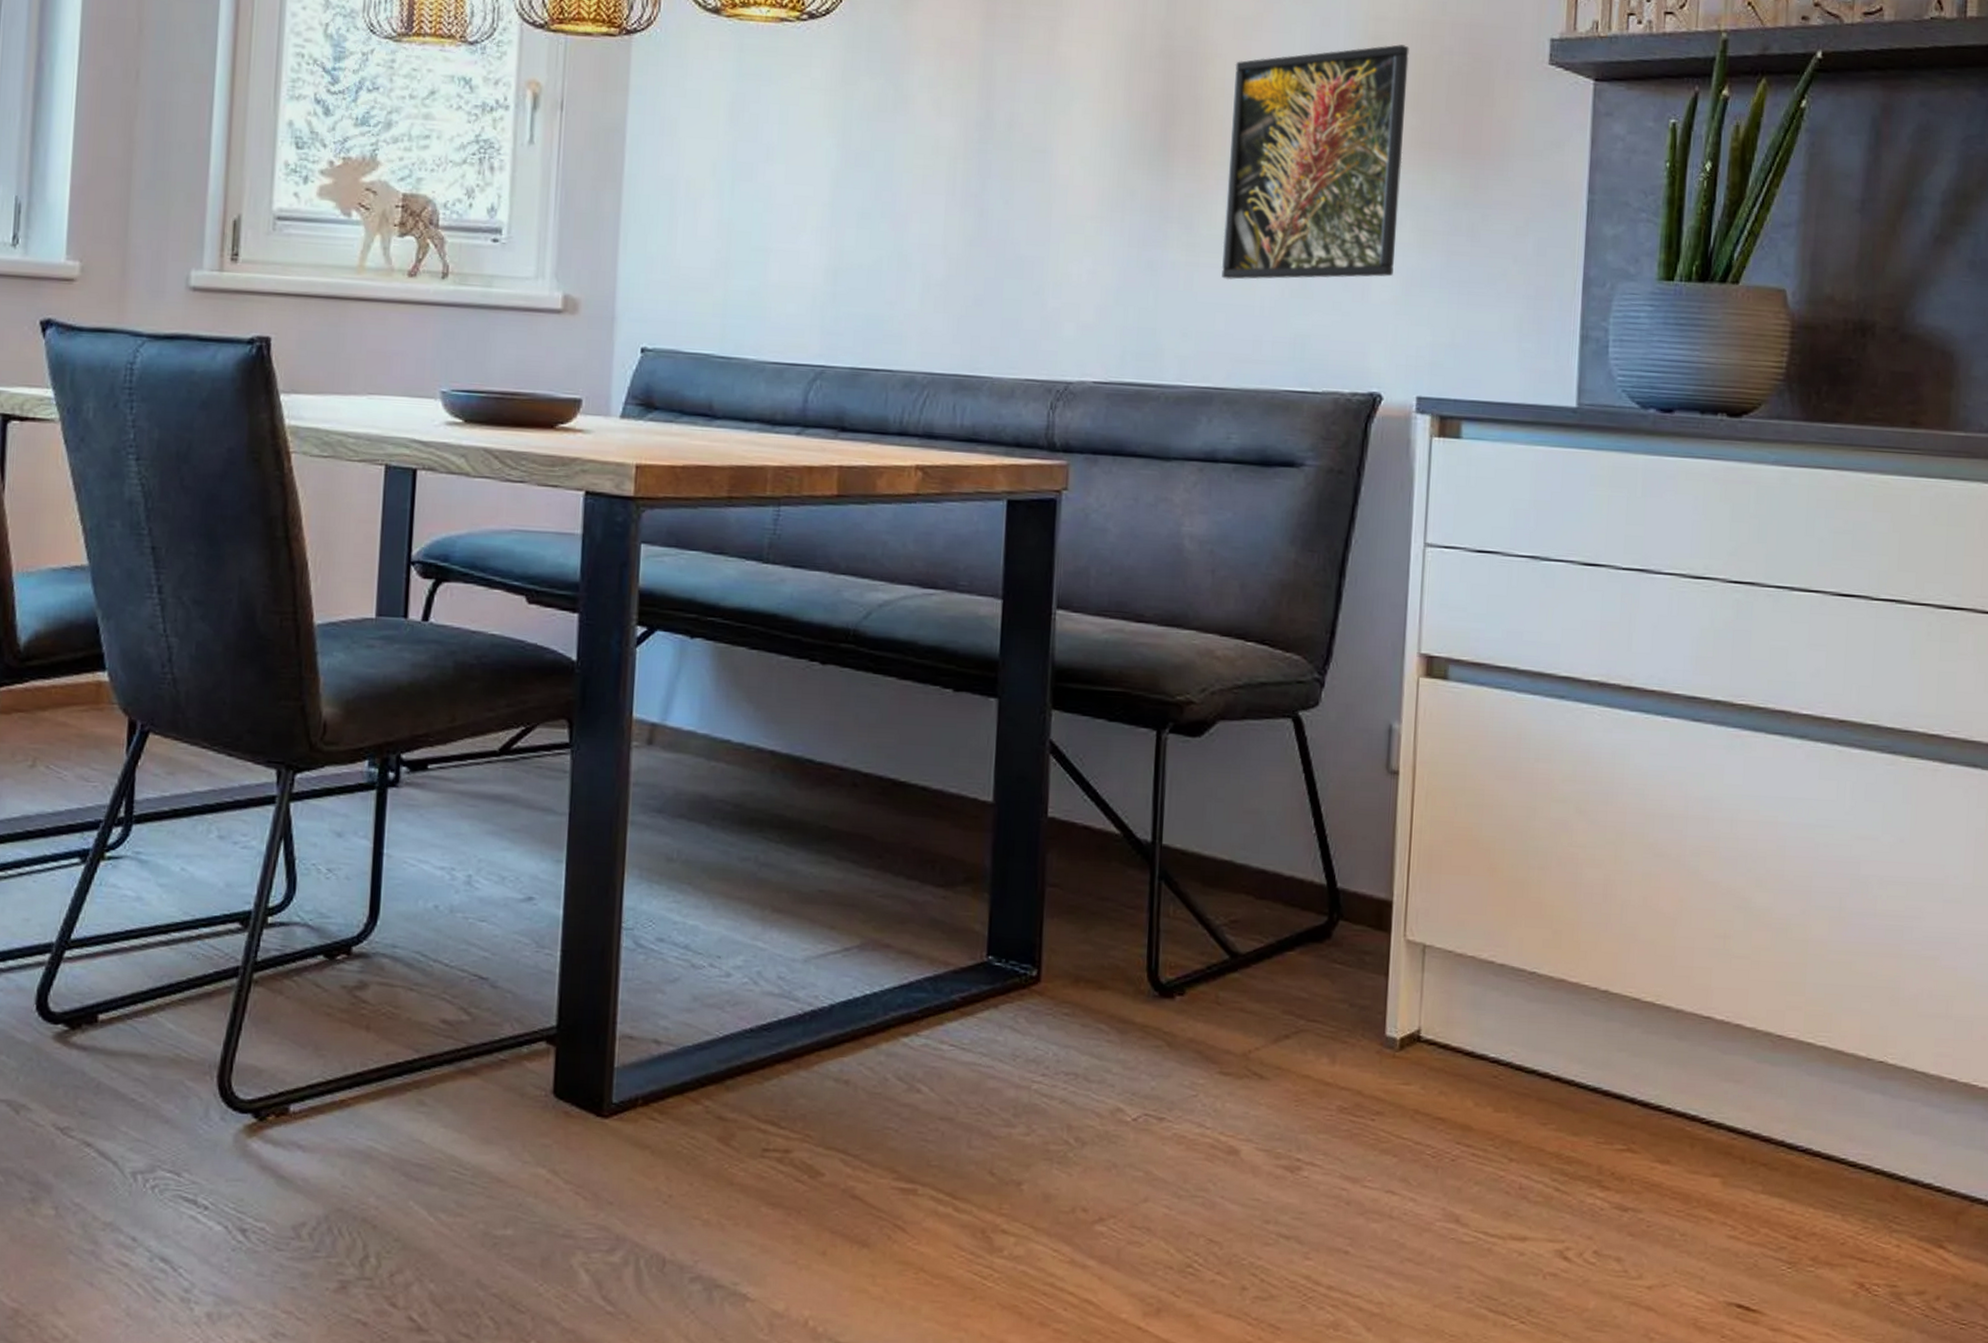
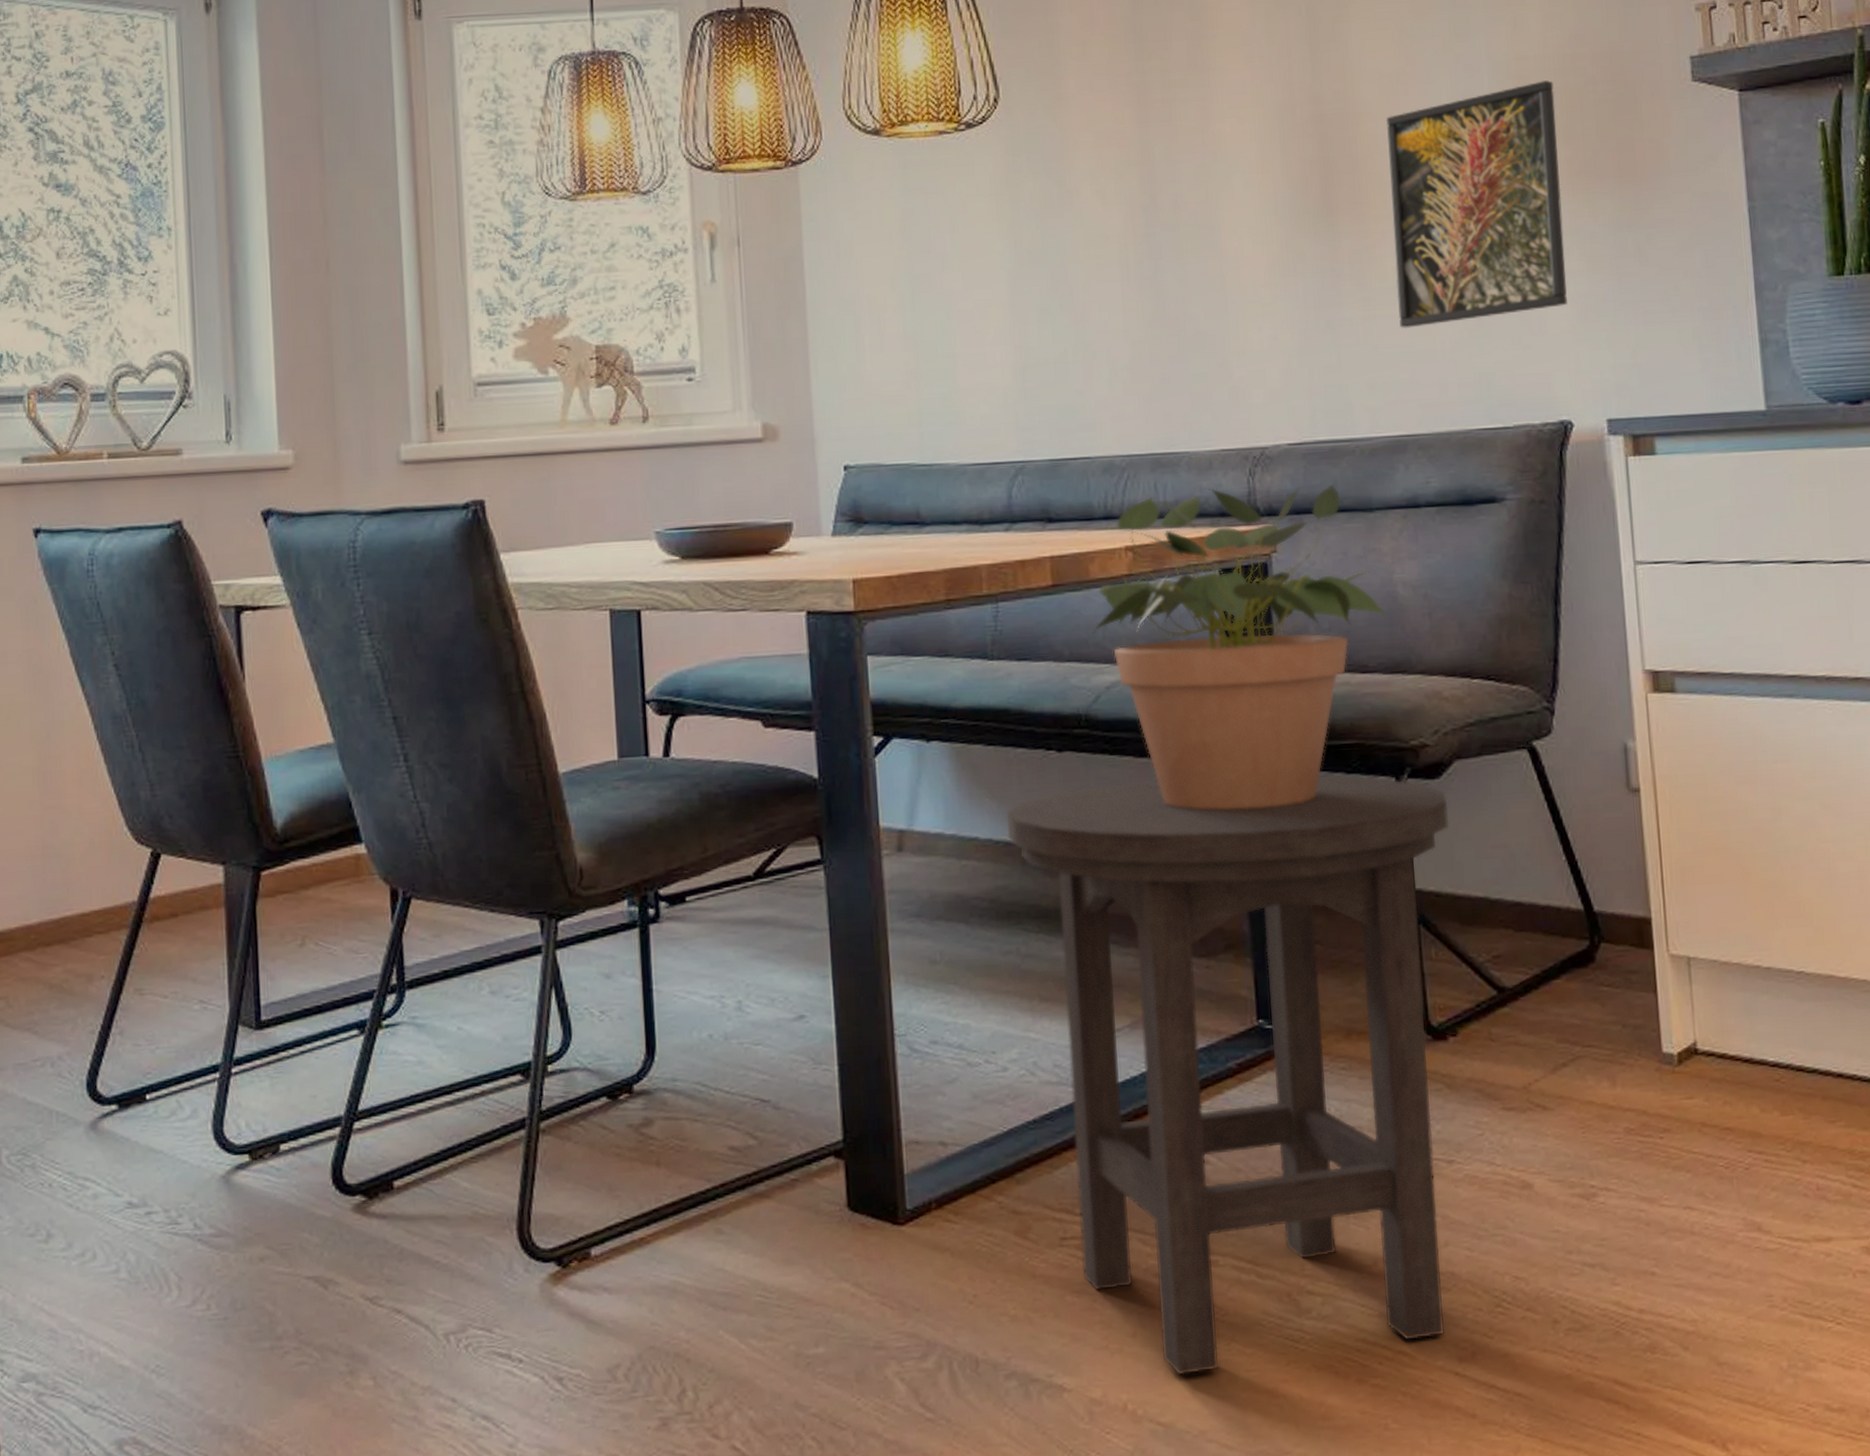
stool: none [760,703,1206,1299] -> present [1007,775,1448,1375]
potted plant: none [872,416,1171,747] -> present [1093,484,1388,811]

